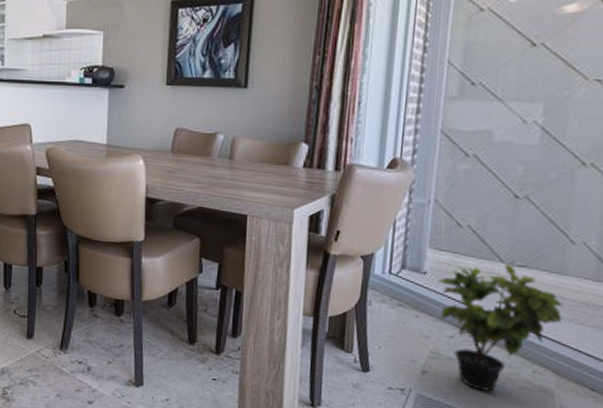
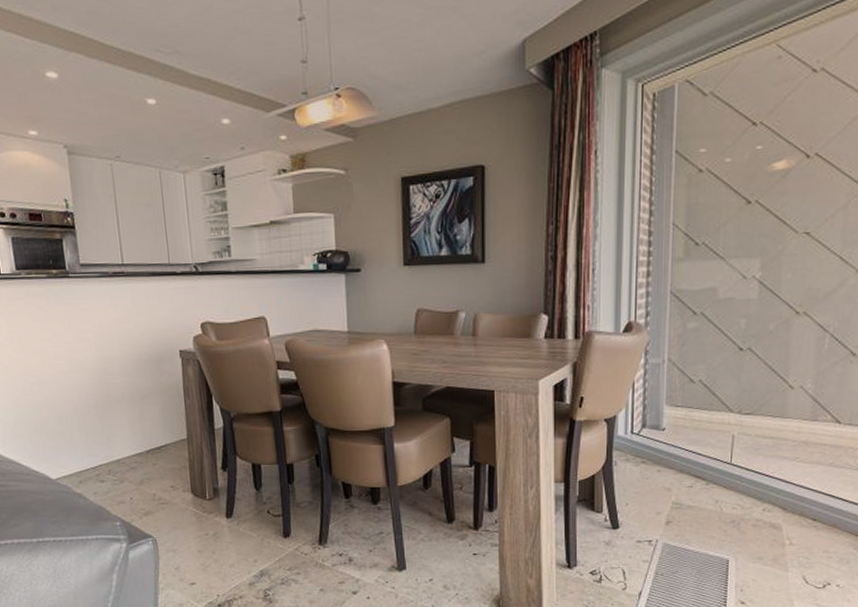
potted plant: present [437,264,563,391] -> none [675,413,786,533]

